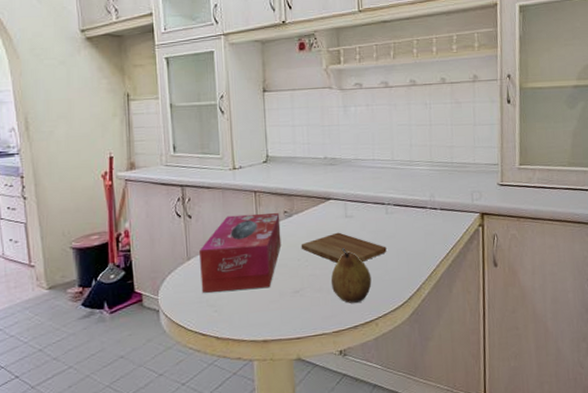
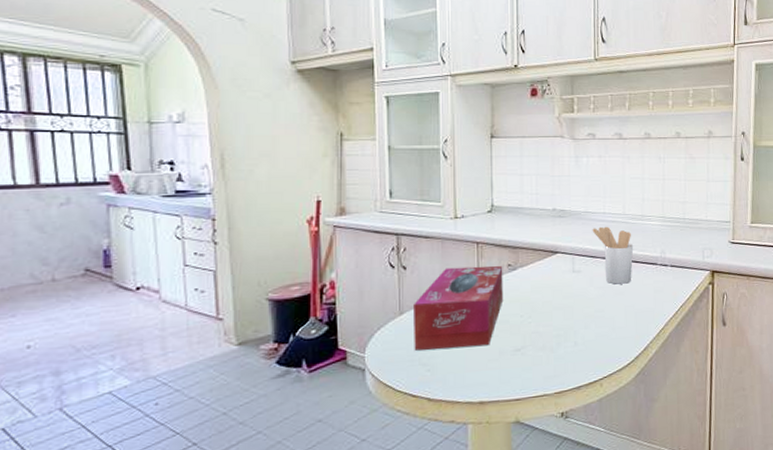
cutting board: present [301,232,387,263] -> none [524,287,615,320]
fruit: present [331,248,372,303] -> none [554,304,598,363]
utensil holder: none [362,172,404,228] -> present [592,226,634,285]

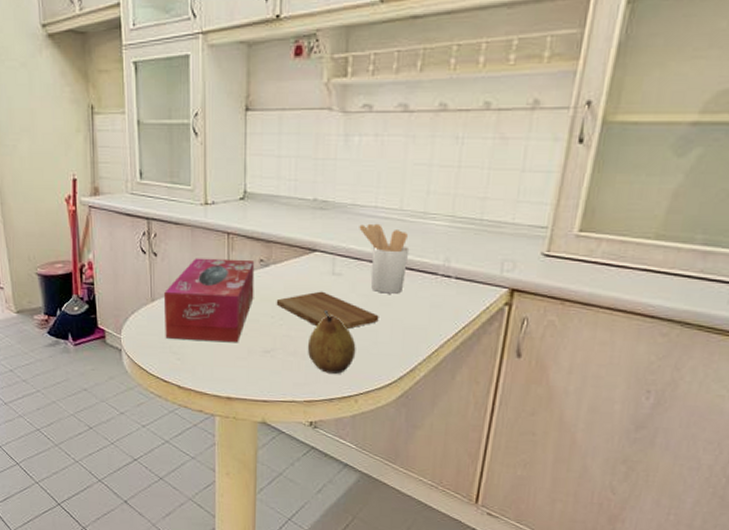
cutting board: none [524,287,615,320] -> present [276,291,379,329]
fruit: none [554,304,598,363] -> present [307,310,356,374]

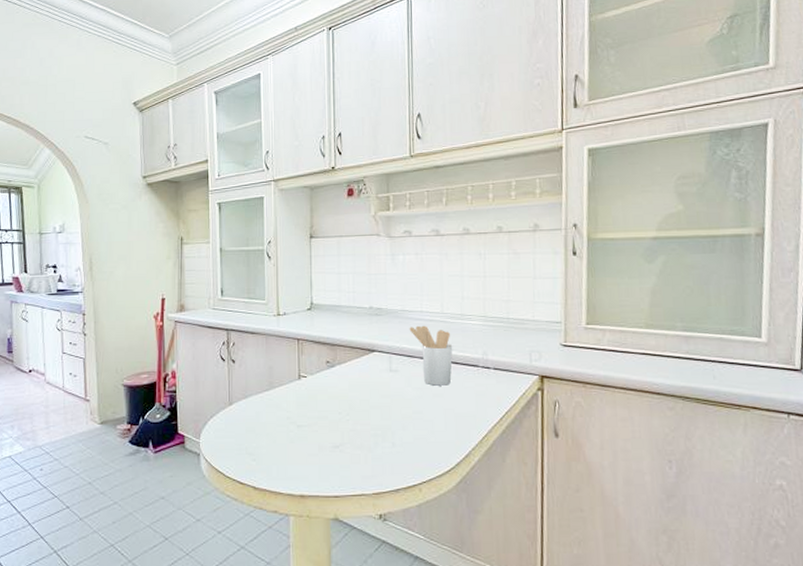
tissue box: present [164,258,255,343] -> none [241,362,323,440]
cutting board: present [276,291,379,329] -> none [342,387,433,420]
fruit: present [307,310,356,374] -> none [372,404,416,464]

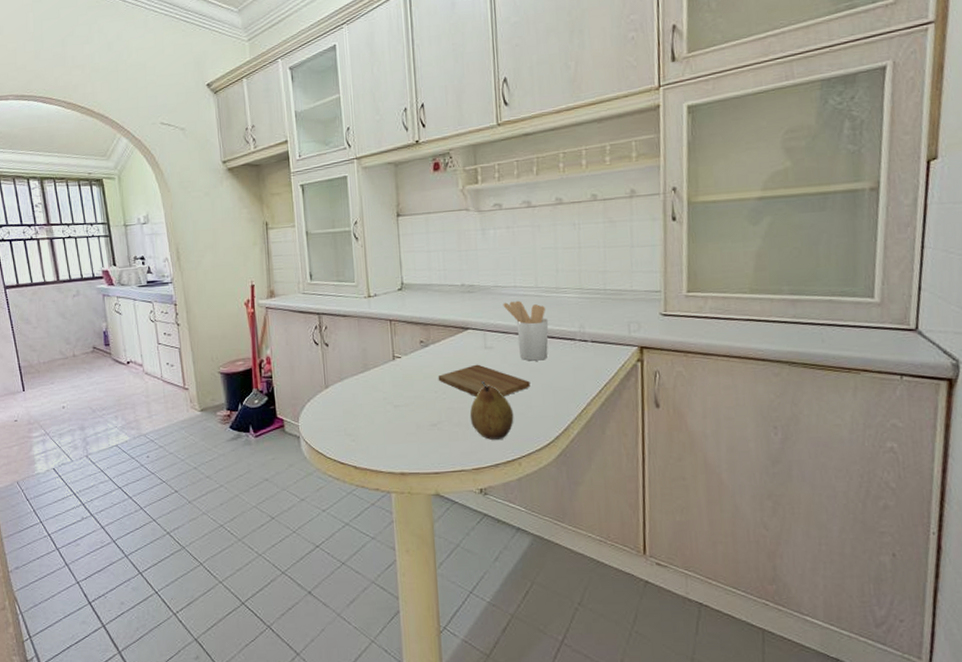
cutting board: none [342,387,433,420] -> present [438,364,531,396]
fruit: none [372,404,416,464] -> present [469,381,514,440]

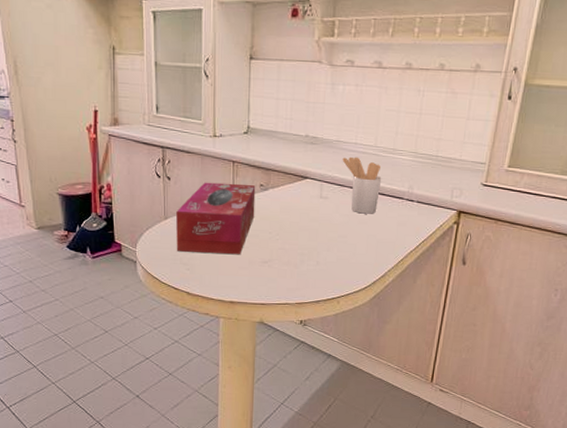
tissue box: none [337,342,418,422] -> present [176,182,256,255]
cutting board: present [438,364,531,396] -> none [273,211,357,243]
fruit: present [469,381,514,440] -> none [299,227,339,280]

